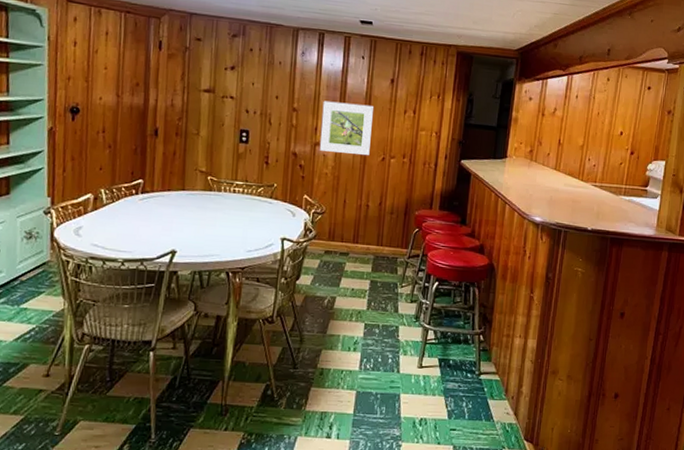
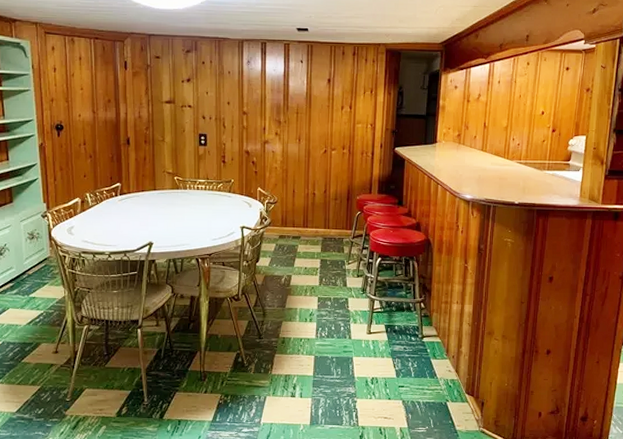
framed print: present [320,100,373,155] -> none [268,103,314,149]

